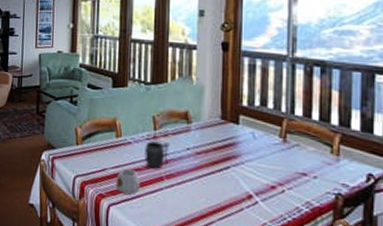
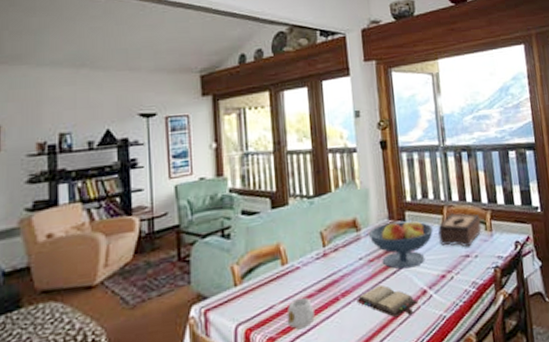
mug: present [145,140,170,169] -> none [315,257,342,291]
hardback book: none [180,177,242,214] -> present [357,284,419,318]
fruit bowl: none [198,122,269,171] -> present [368,219,434,270]
tissue box: none [274,128,327,166] -> present [438,213,482,247]

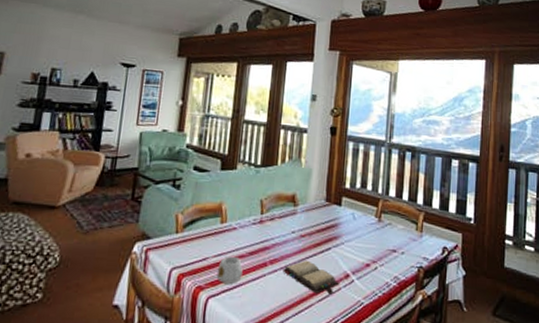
fruit bowl: present [368,219,434,270] -> none [304,204,367,251]
tissue box: present [438,213,482,247] -> none [370,208,413,243]

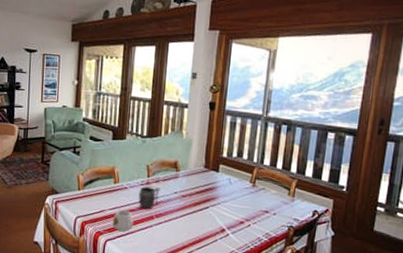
mug: none [249,224,276,255] -> present [138,185,160,210]
hardback book: present [283,260,340,295] -> none [167,216,217,244]

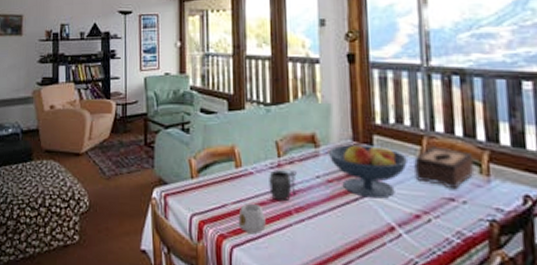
fruit bowl: none [185,170,242,210] -> present [328,144,409,199]
tissue box: none [244,175,286,205] -> present [414,146,475,190]

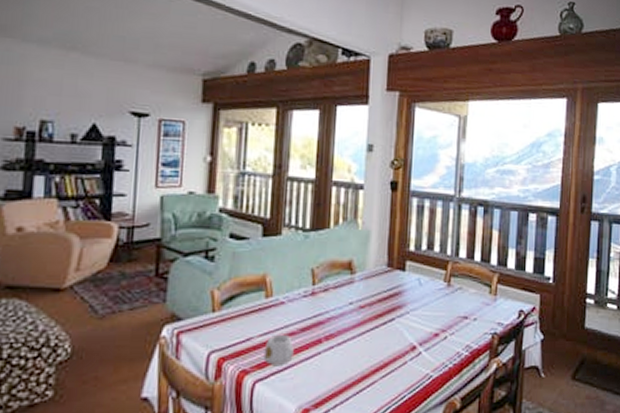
mug: present [269,168,297,202] -> none [300,297,330,330]
fruit bowl: present [328,144,409,199] -> none [363,270,435,321]
tissue box: present [414,146,475,190] -> none [438,271,486,309]

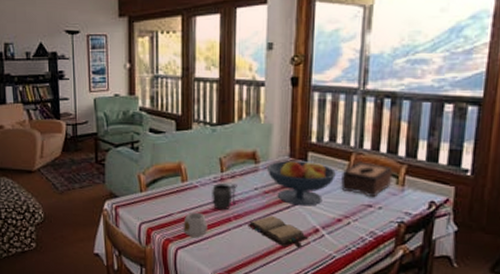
mug: none [300,297,330,330] -> present [212,182,237,211]
hardback book: none [340,333,406,370] -> present [248,215,309,248]
fruit bowl: none [363,270,435,321] -> present [266,160,337,206]
tissue box: none [438,271,486,309] -> present [341,162,393,198]

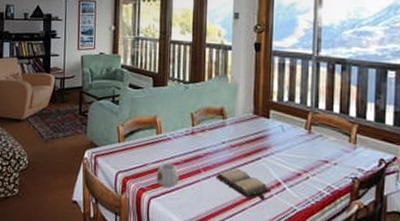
mug: present [212,182,237,211] -> none [183,135,207,162]
fruit bowl: present [266,160,337,206] -> none [233,117,296,161]
tissue box: present [341,162,393,198] -> none [300,120,346,154]

